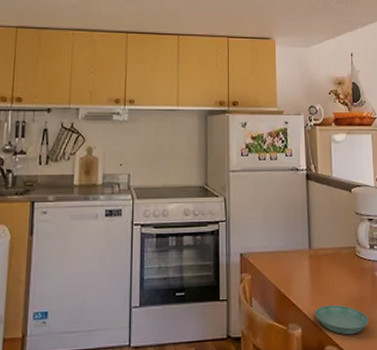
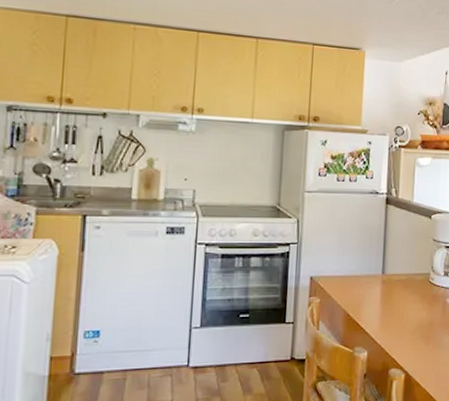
saucer: present [315,305,369,335] -> none [382,330,436,359]

